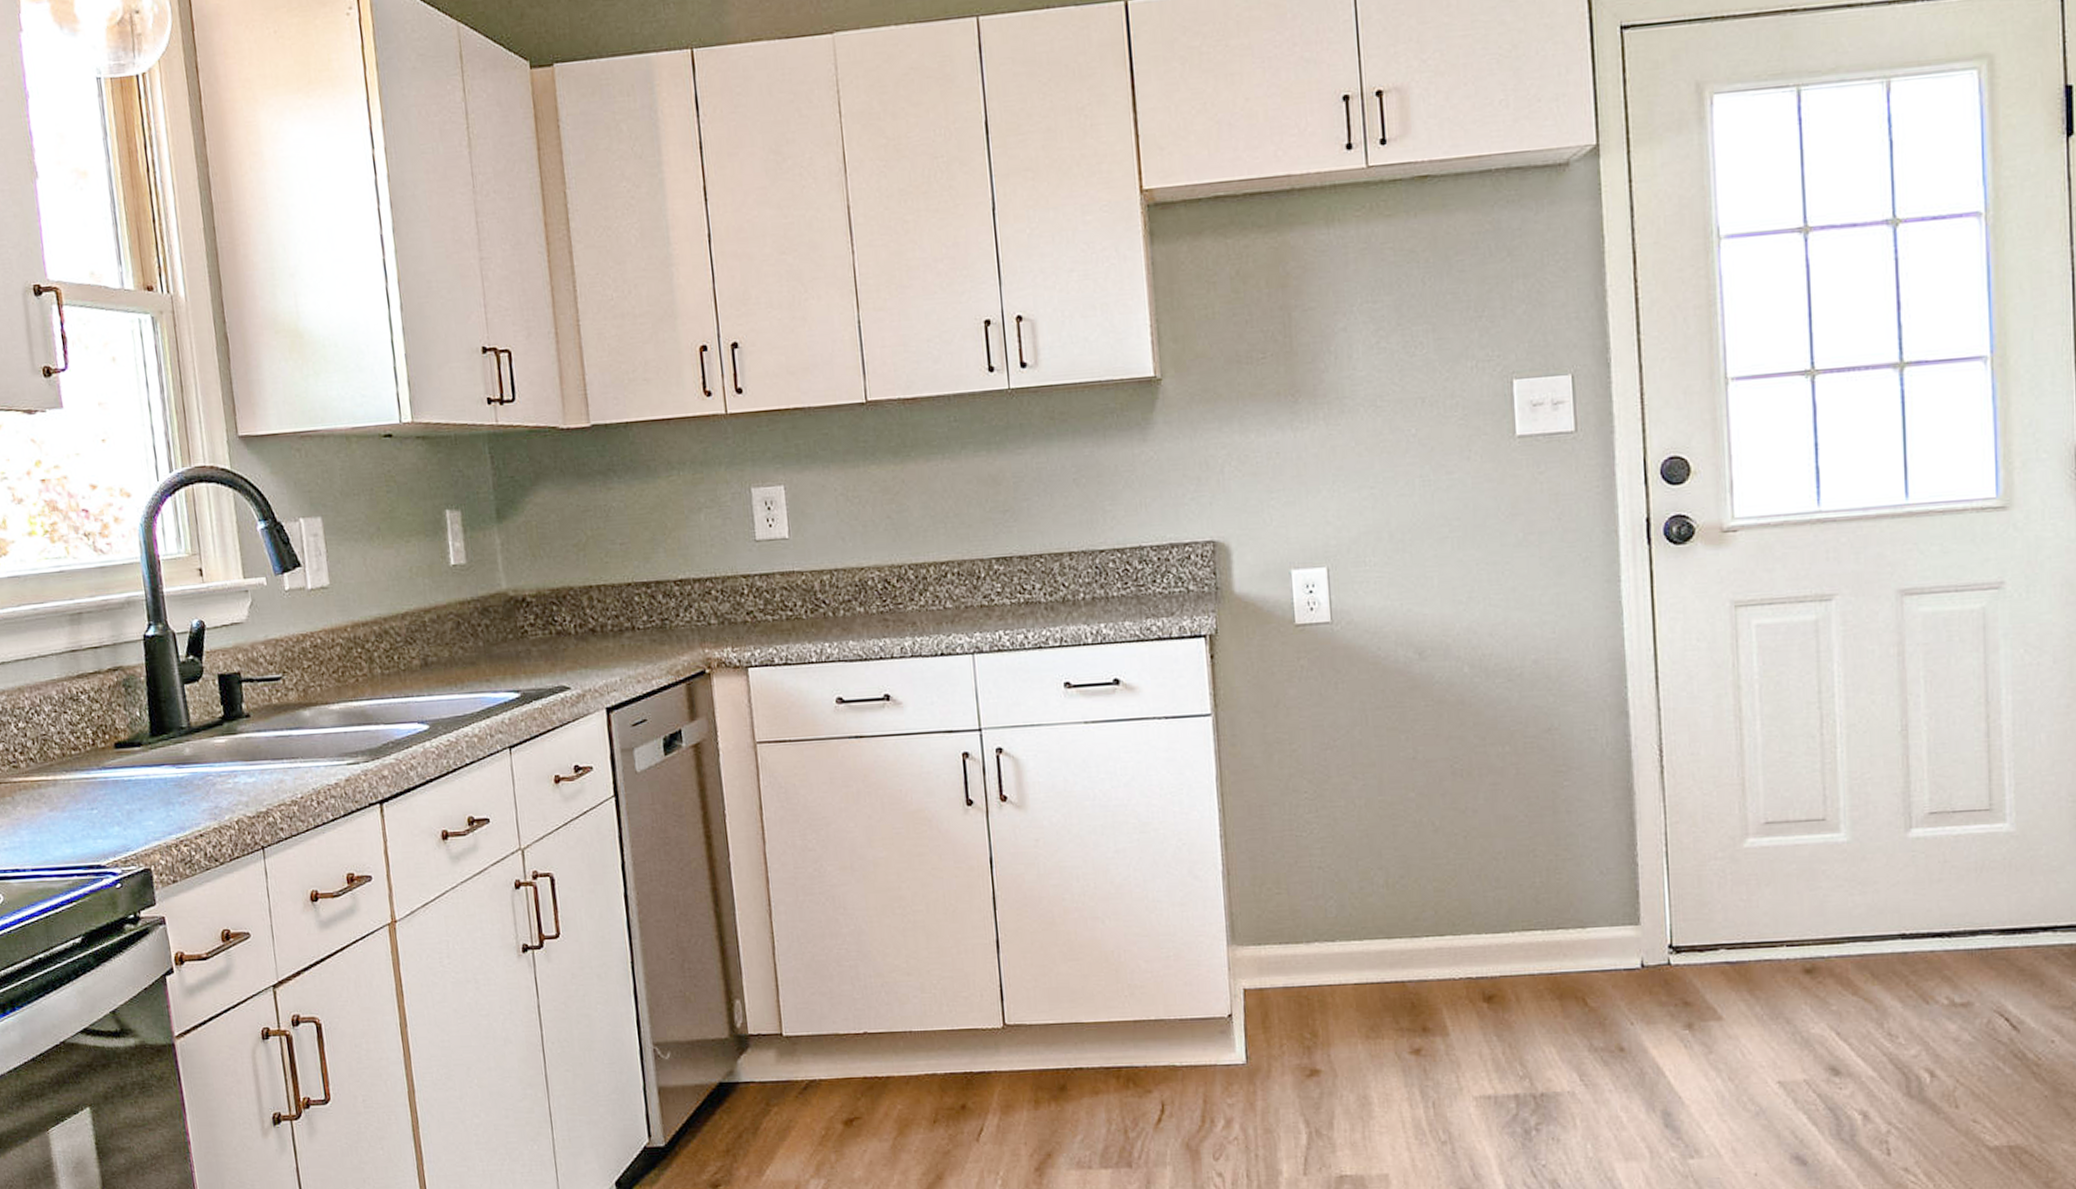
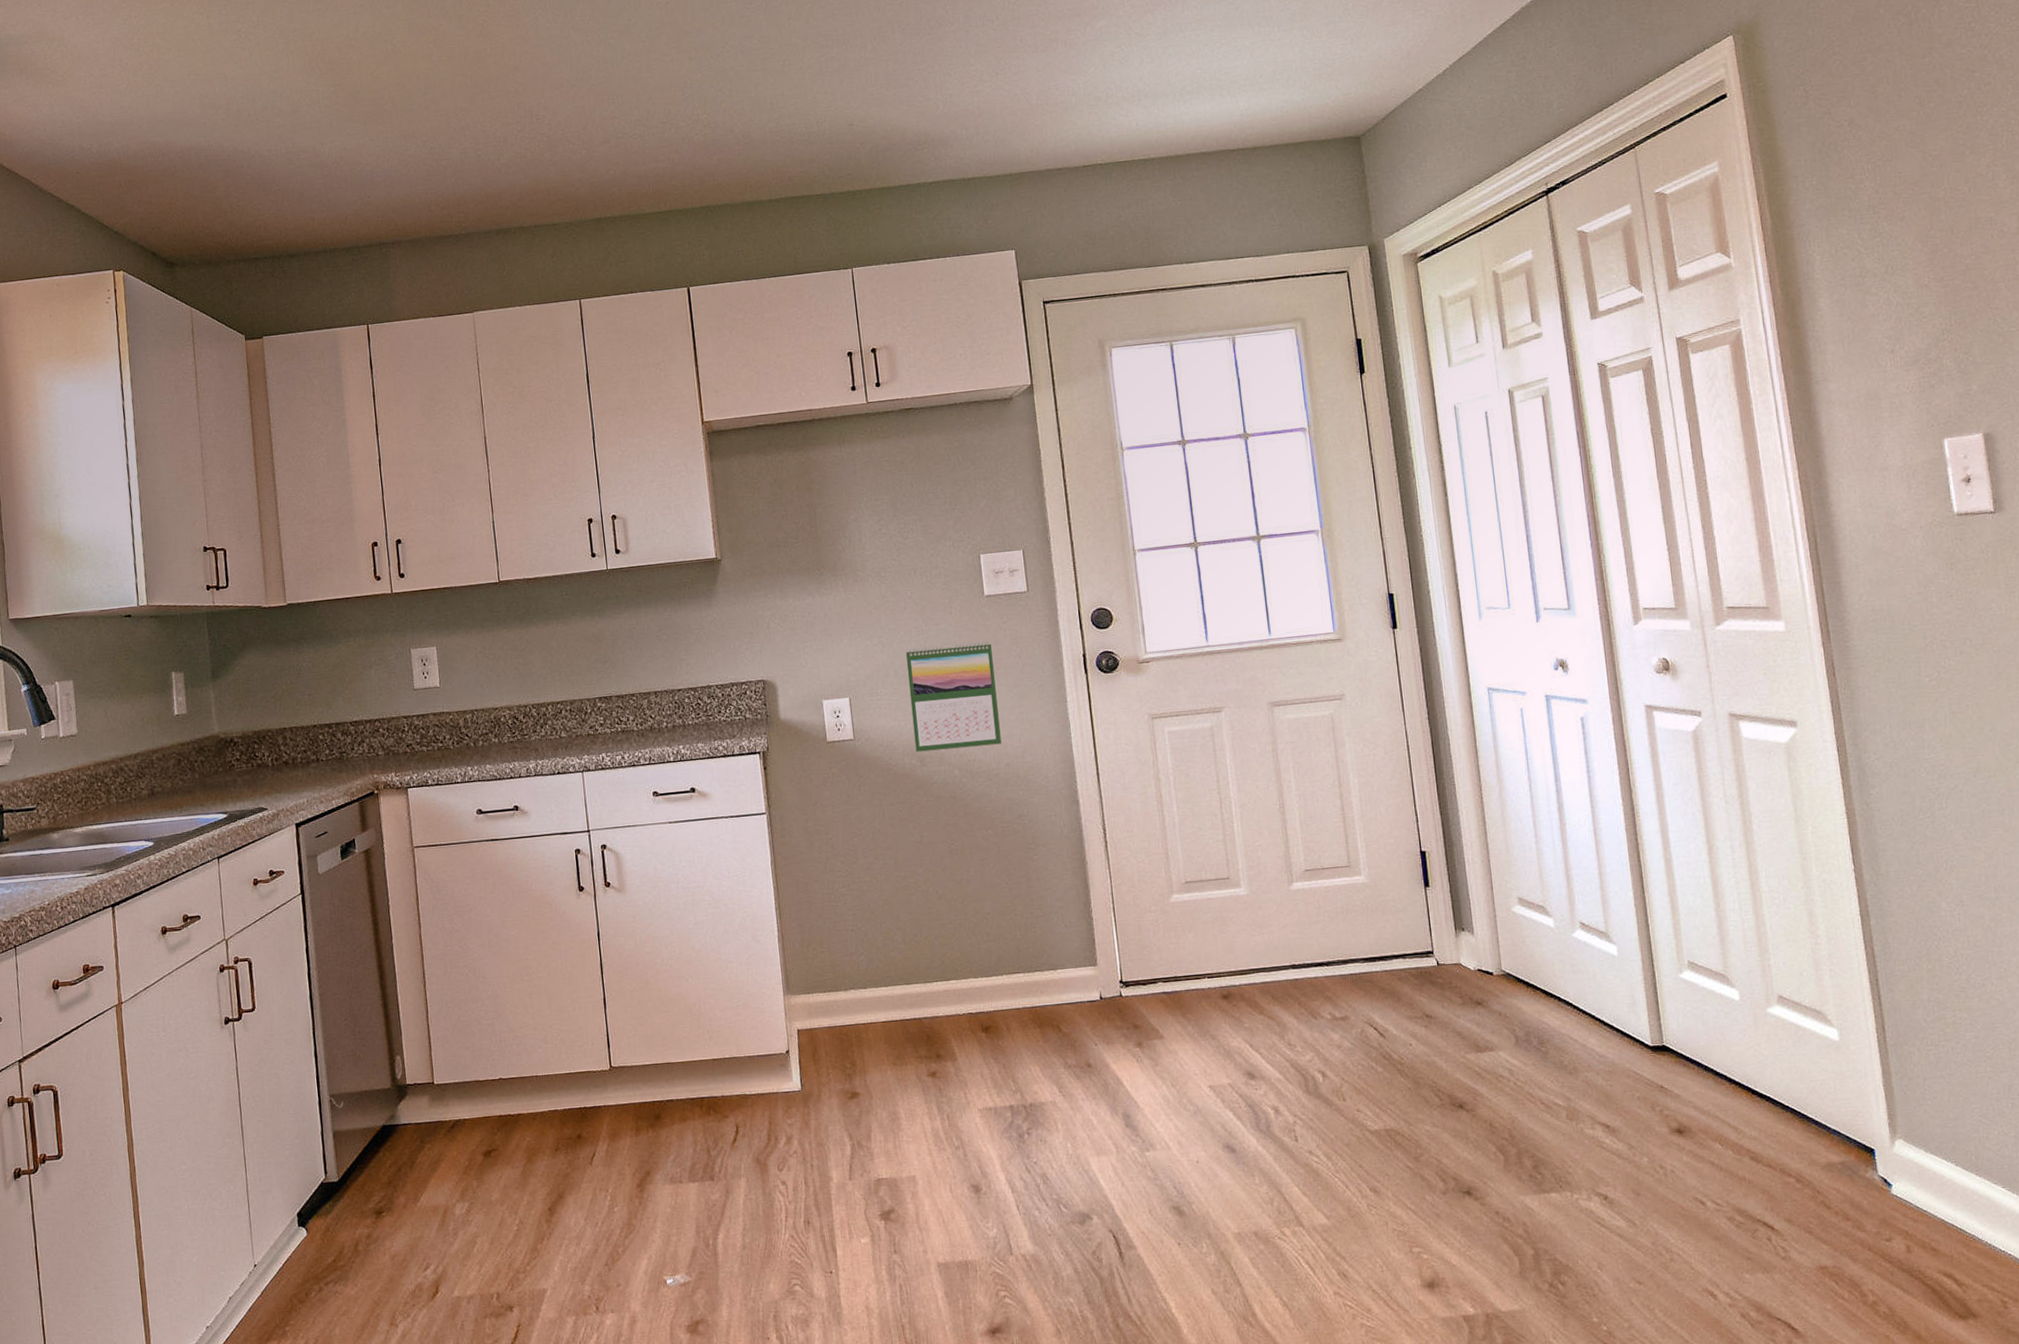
calendar: none [1405,497,1529,642] -> present [905,641,1002,752]

